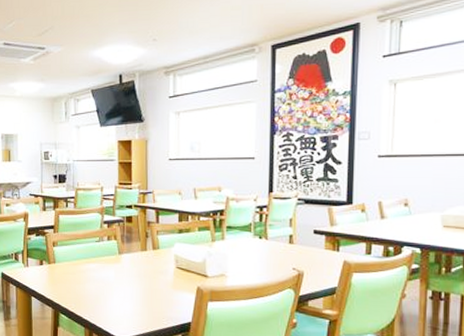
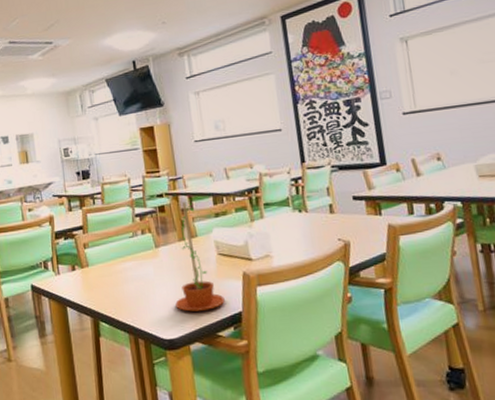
flower pot: none [131,214,177,317] -> present [175,201,225,312]

